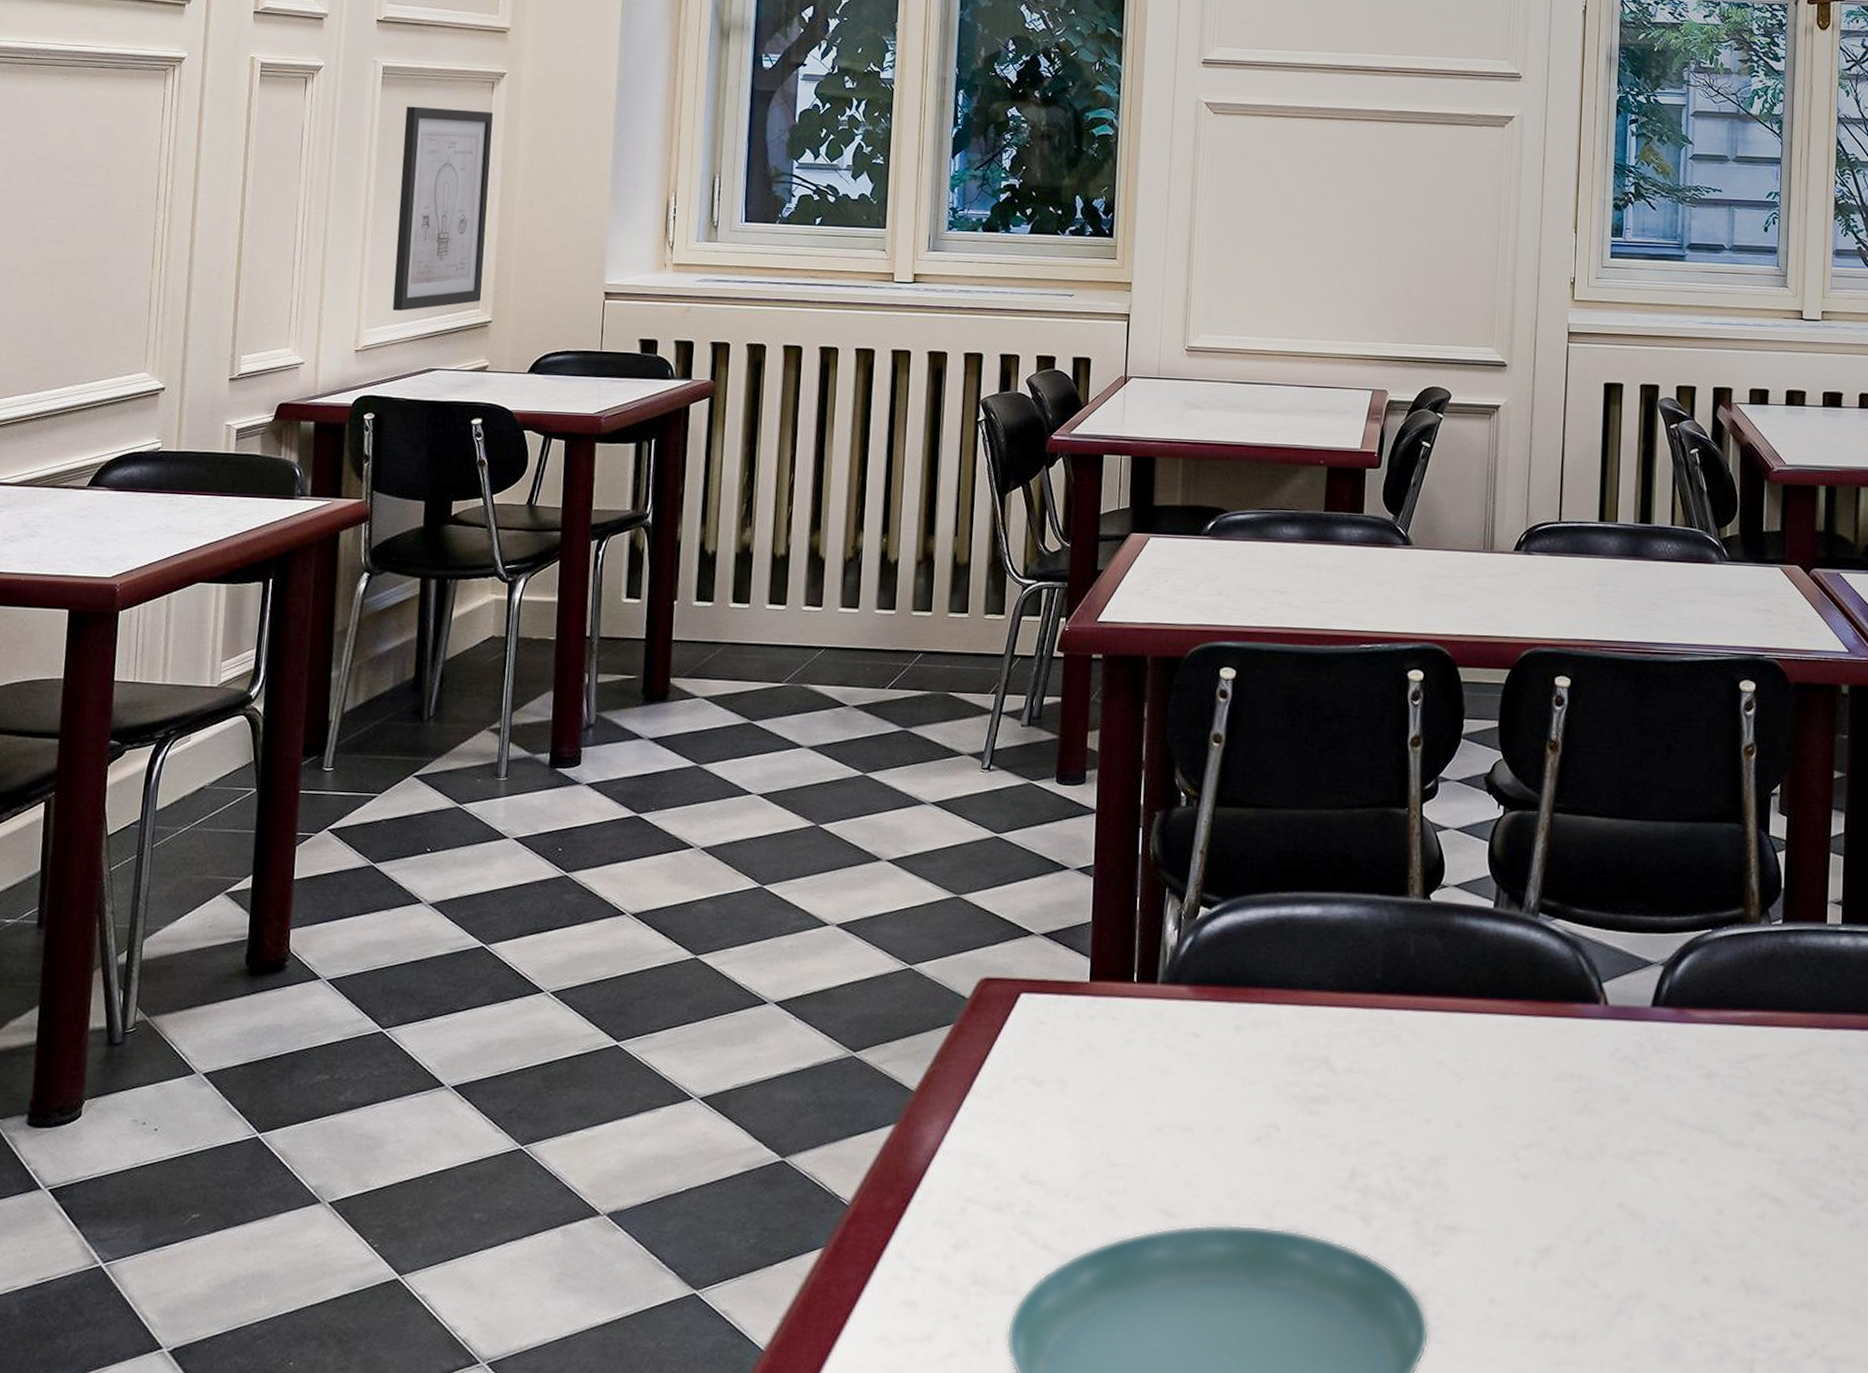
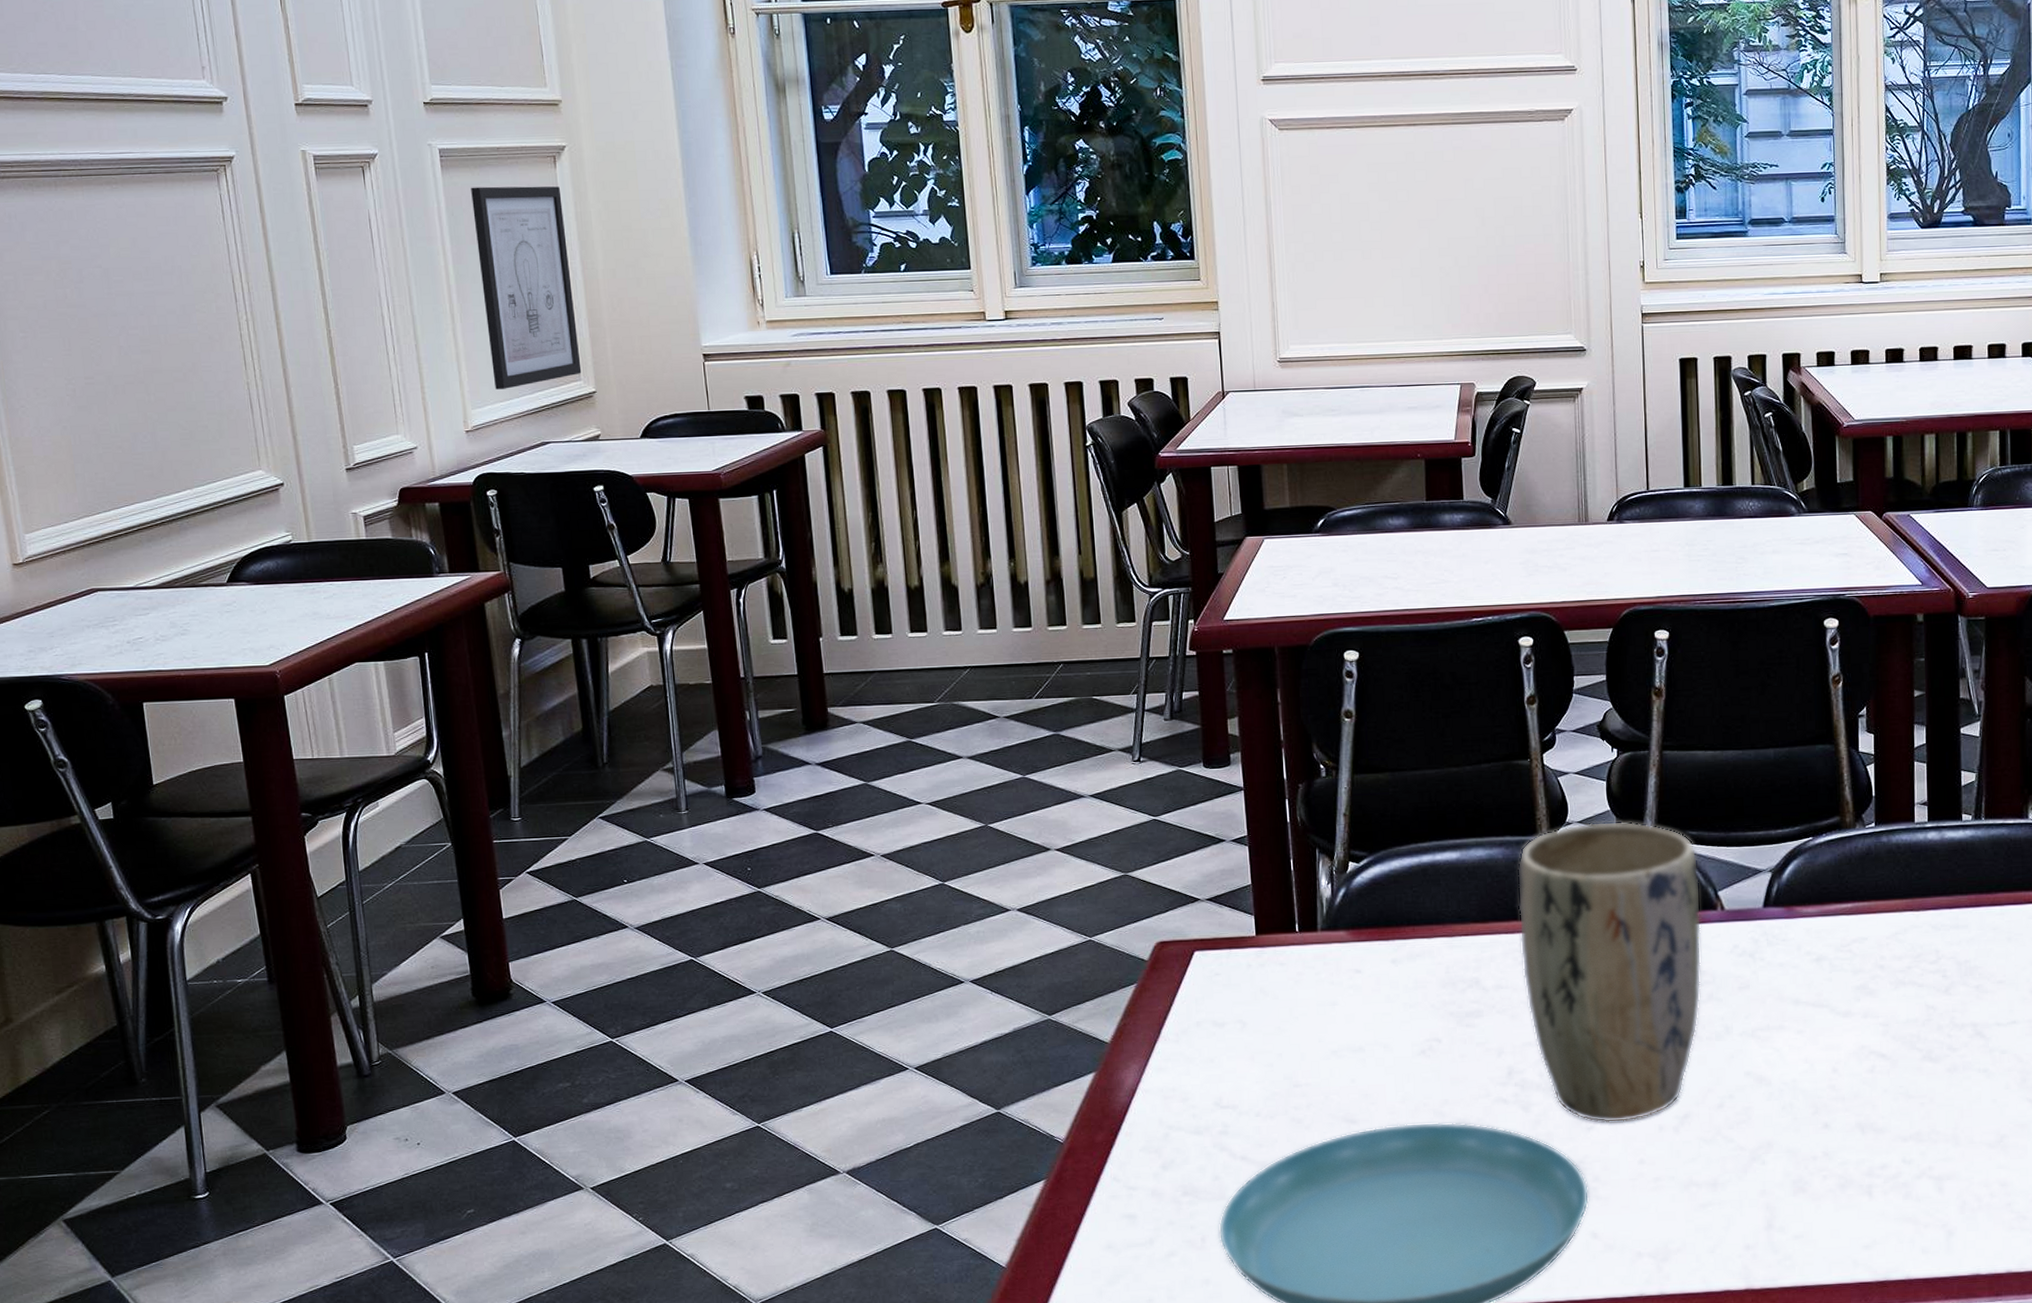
plant pot: none [1377,887,1583,1250] -> present [1517,821,1702,1123]

